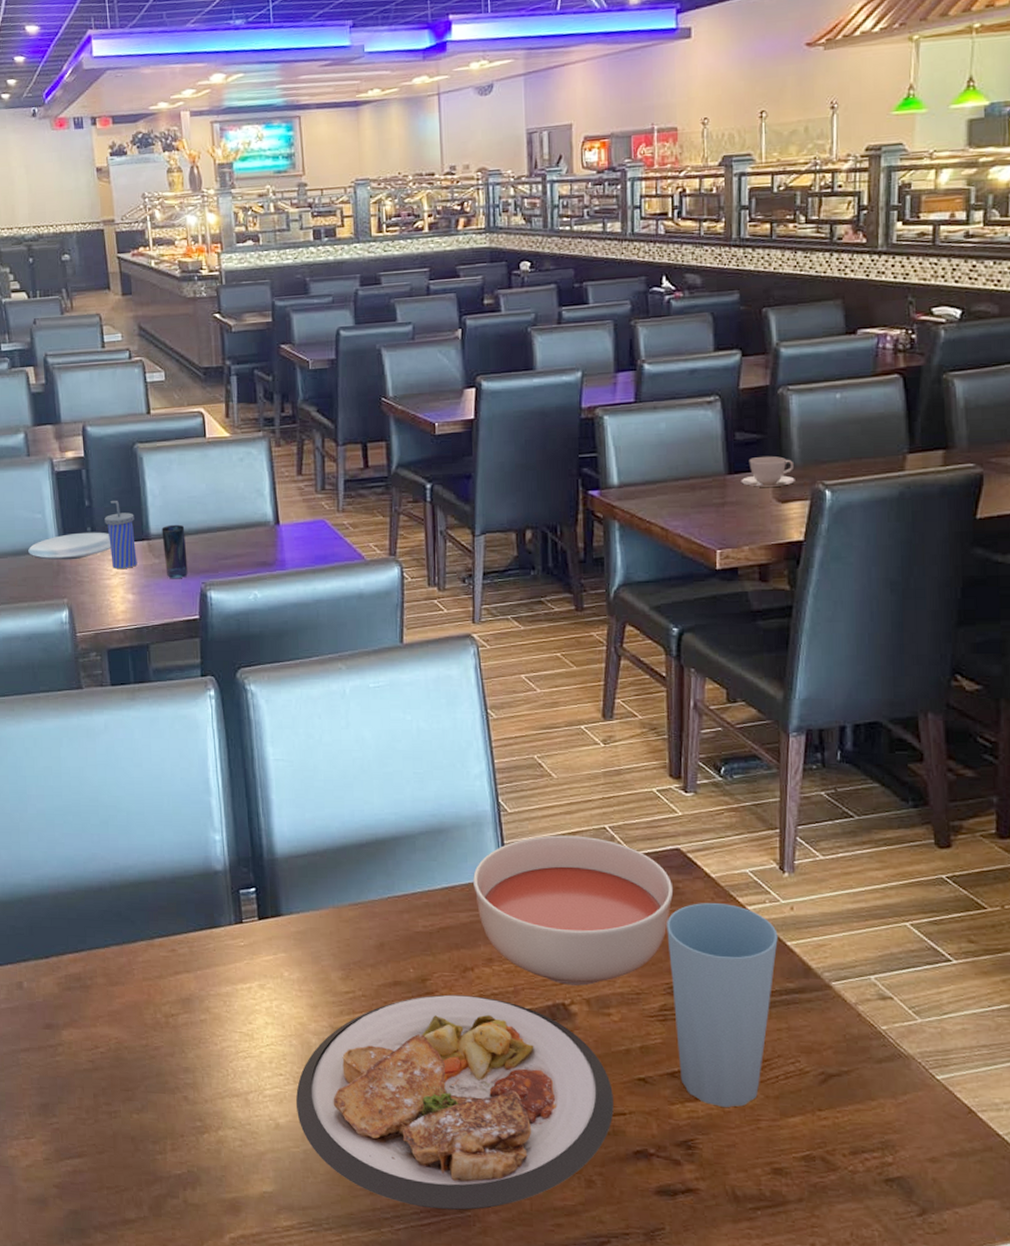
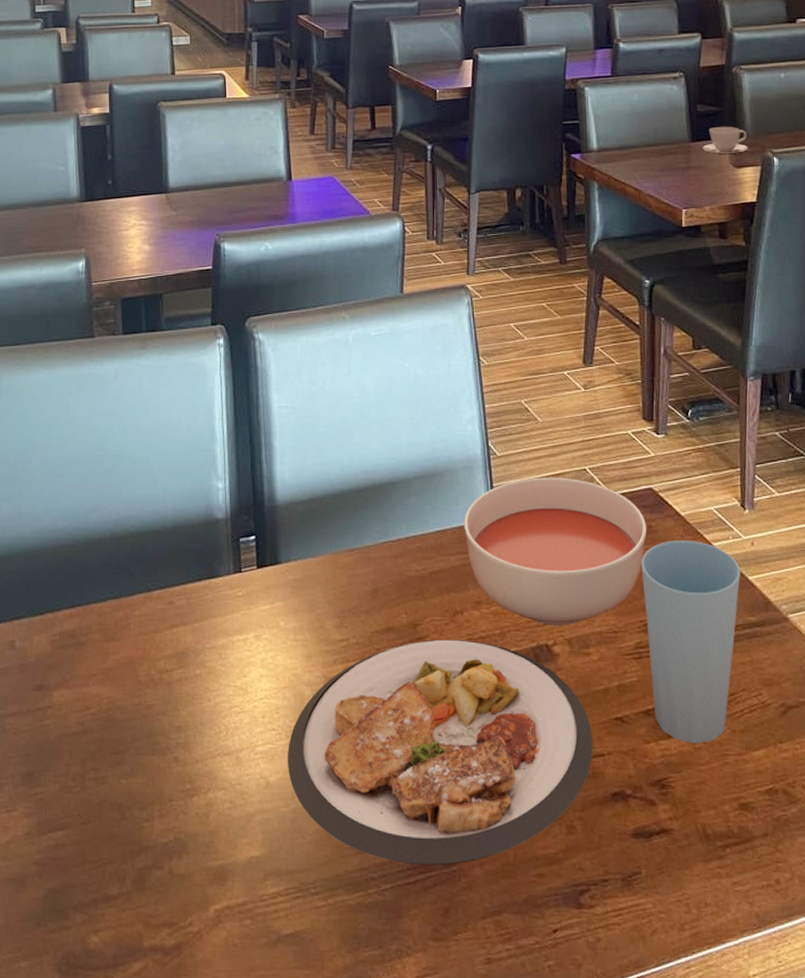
plate: present [28,532,112,560] -> none [49,184,131,212]
beverage cup: present [104,501,137,569] -> none [126,155,155,220]
cup: present [161,524,188,579] -> none [180,178,203,231]

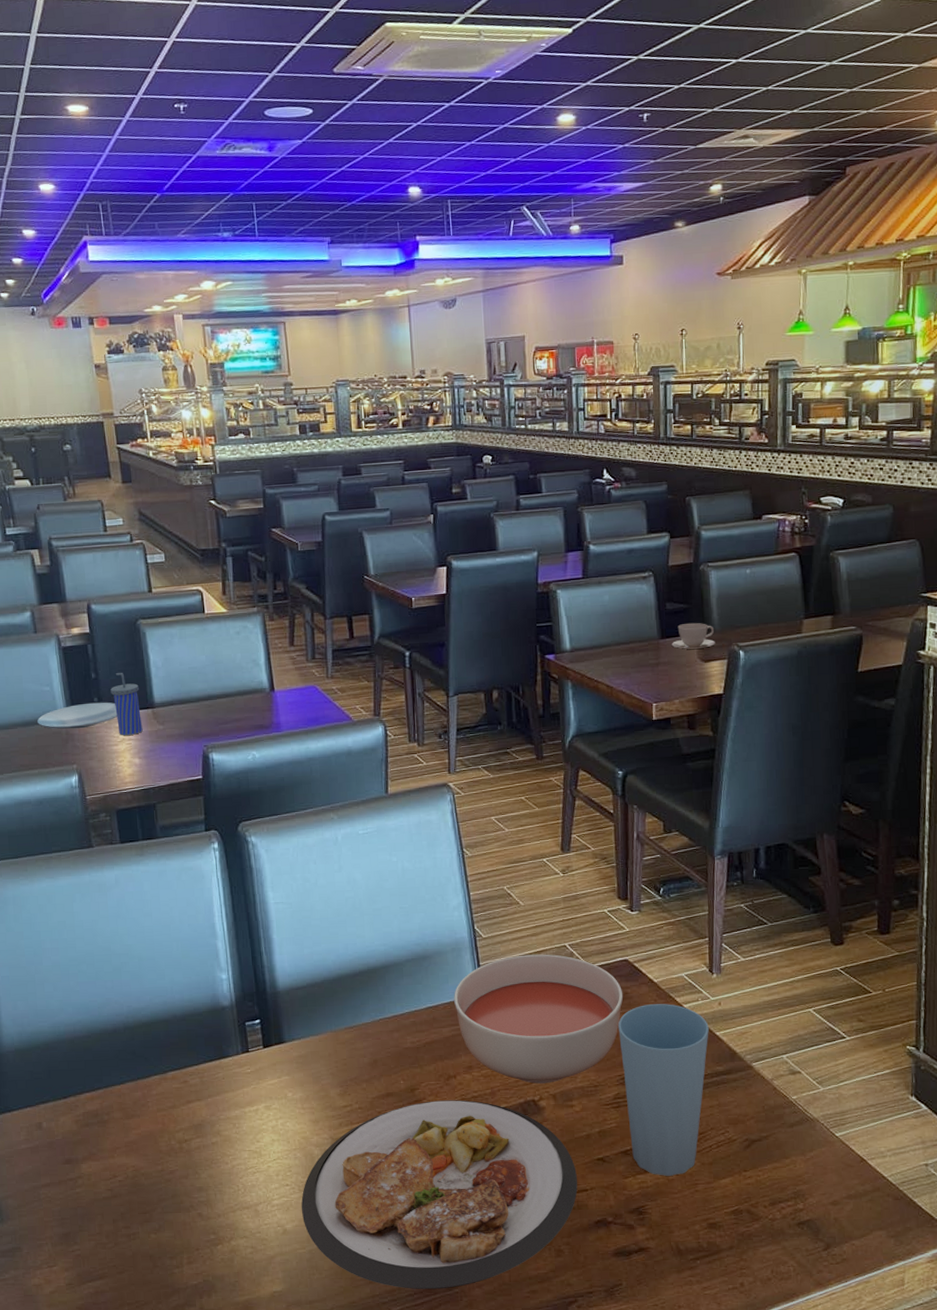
plate: none [49,184,131,212] -> present [37,702,118,729]
beverage cup: none [126,155,155,220] -> present [110,673,143,735]

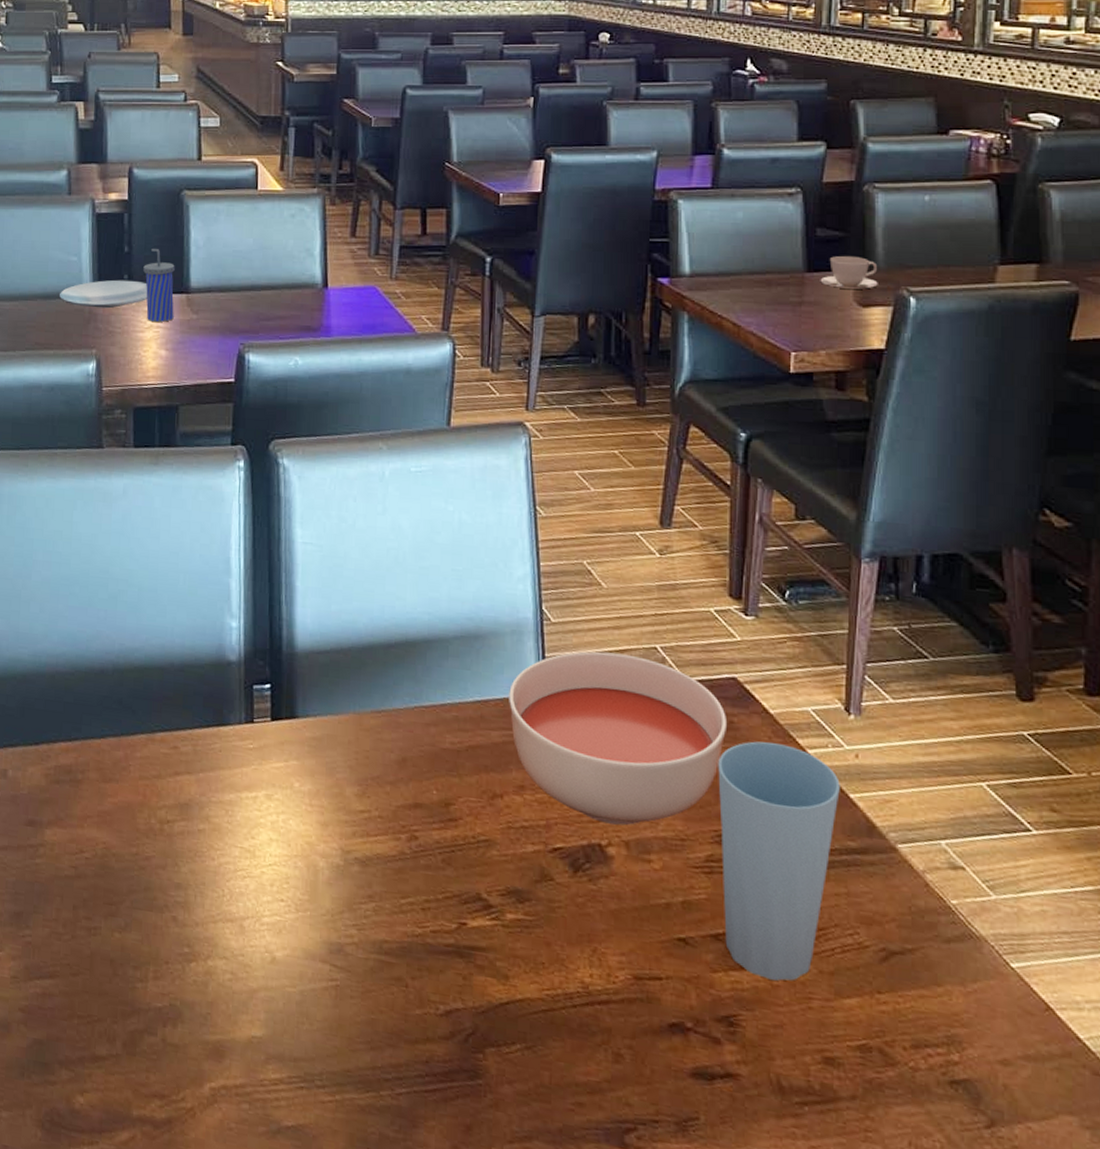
plate: present [301,1100,578,1290] -> none [296,822,649,1078]

